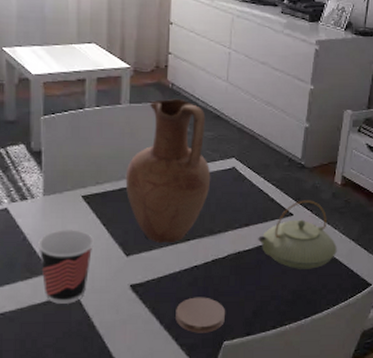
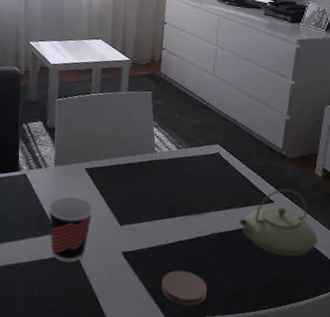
vase: present [125,98,211,244] -> none [122,88,197,217]

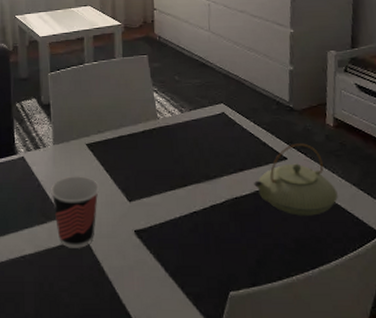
coaster: present [161,270,208,306] -> none [179,244,229,282]

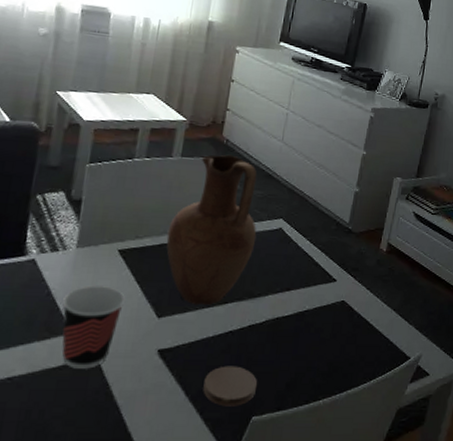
vase: none [123,49,202,189] -> present [166,154,257,305]
coaster: none [179,244,229,282] -> present [203,366,258,407]
teapot: present [254,143,338,216] -> none [298,266,378,339]

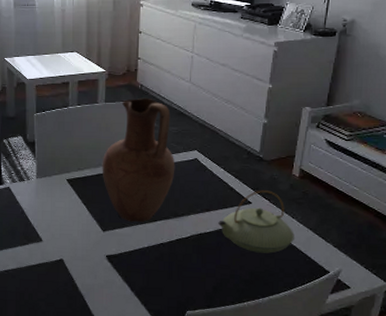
cup: present [62,285,125,369] -> none [33,206,76,267]
coaster: present [203,366,258,407] -> none [144,270,189,302]
teapot: none [298,266,378,339] -> present [218,190,294,254]

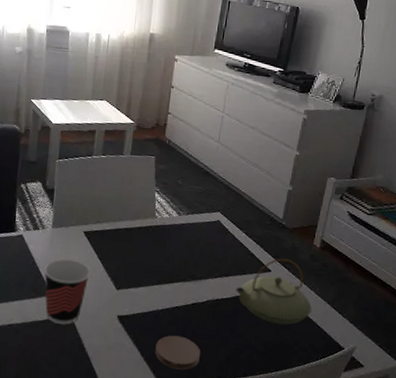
cup: none [33,206,76,267] -> present [44,259,90,325]
vase: present [102,97,175,222] -> none [121,153,197,283]
coaster: none [144,270,189,302] -> present [155,335,201,371]

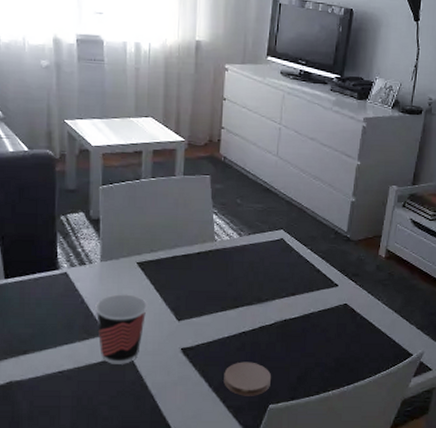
teapot: present [236,258,312,325] -> none [304,271,380,338]

